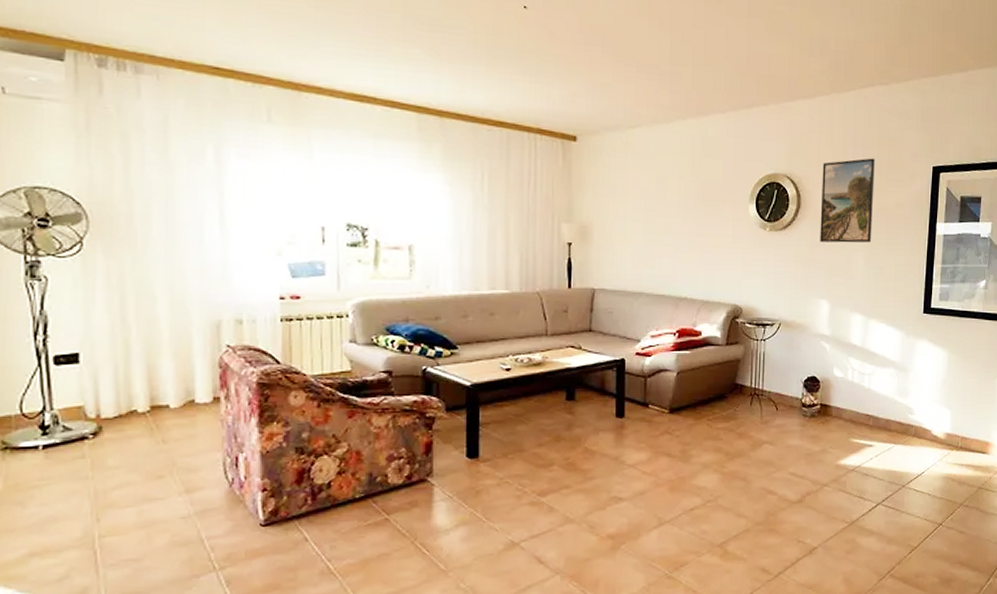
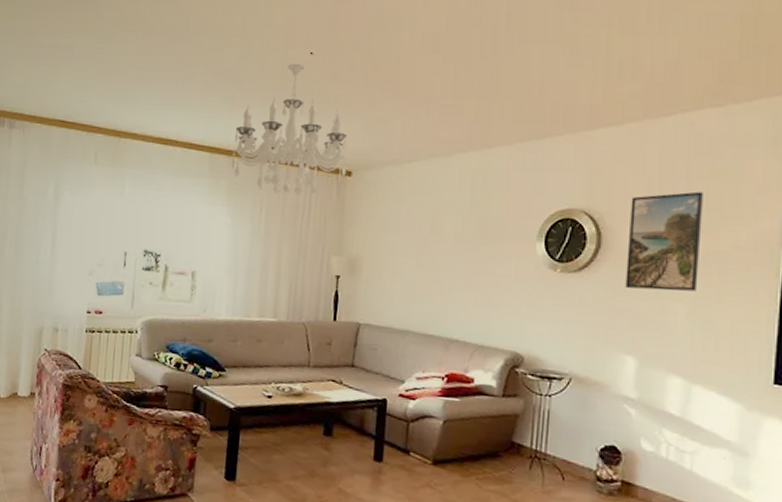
chandelier: none [444,16,571,161] -> present [231,63,348,195]

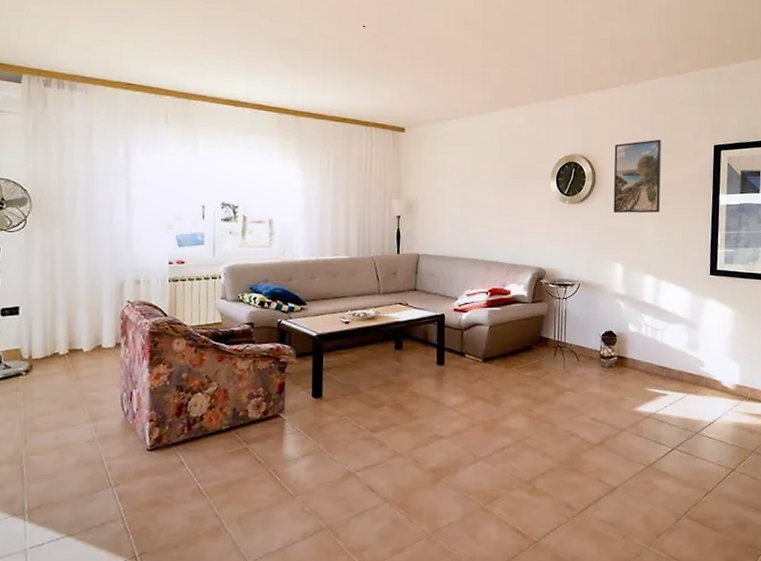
chandelier: present [231,63,348,195] -> none [299,34,400,149]

